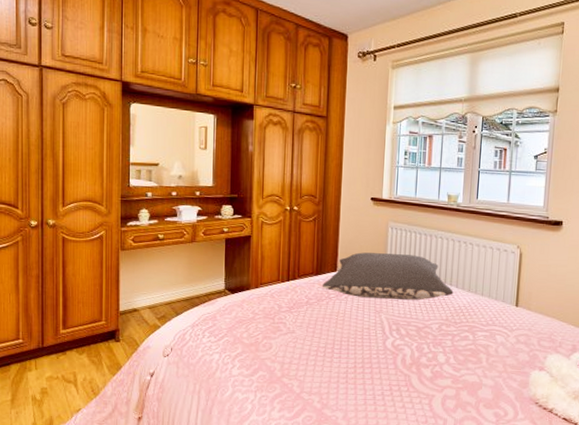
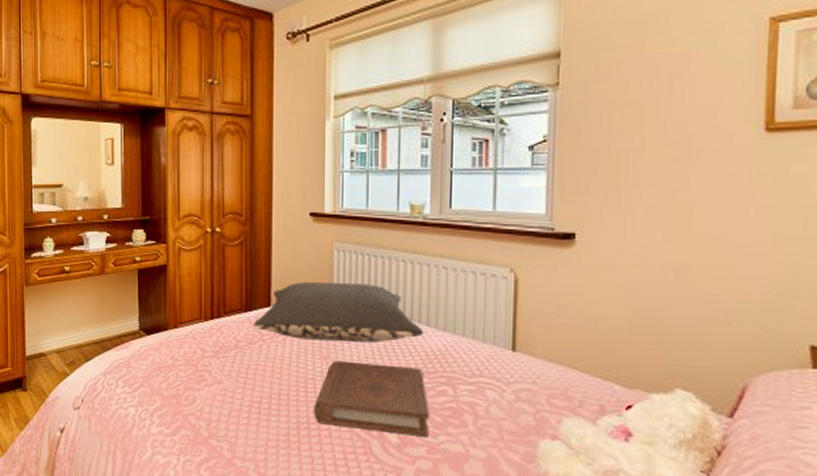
book: none [368,314,455,371] -> present [314,360,430,437]

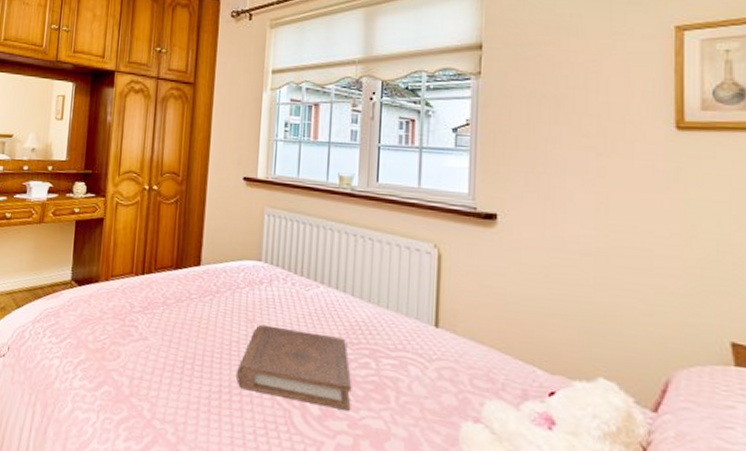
pillow: present [254,282,424,343] -> none [183,243,348,310]

